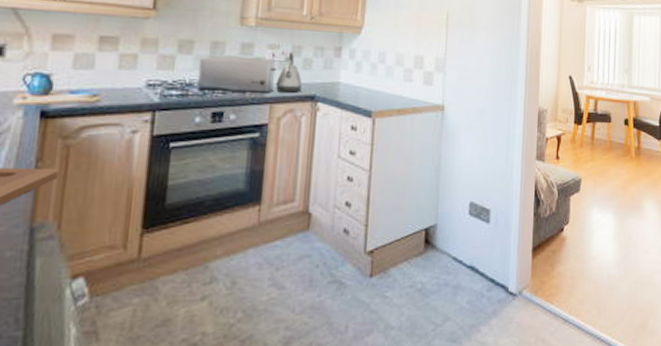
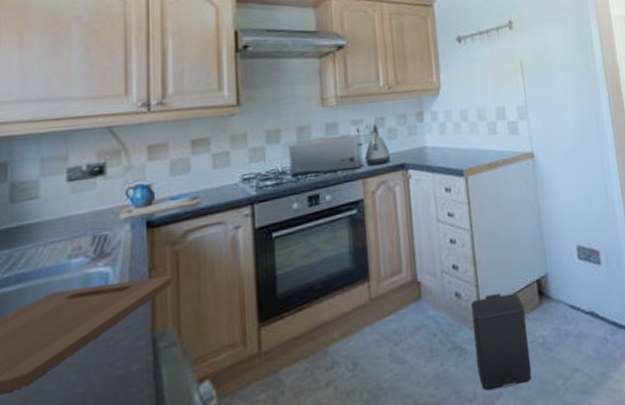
pedal bin: none [353,236,410,326] -> present [470,293,532,390]

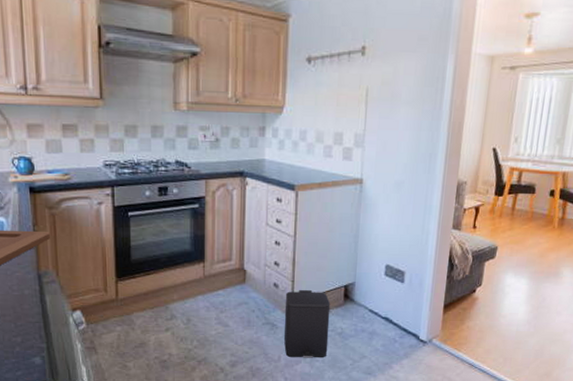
toaster: present [288,134,364,178] -> none [143,137,209,171]
kettle: present [364,124,391,167] -> none [208,133,232,171]

